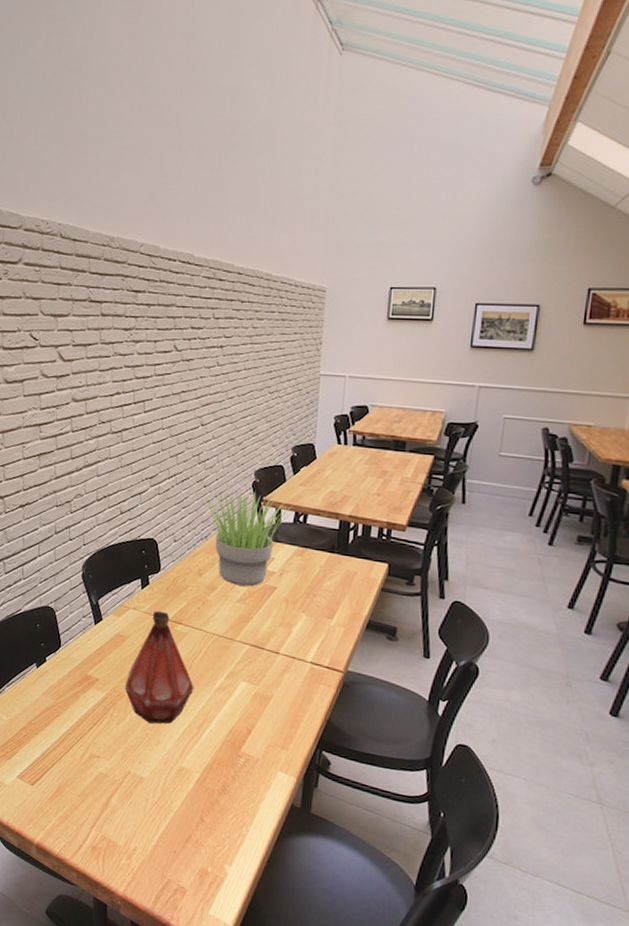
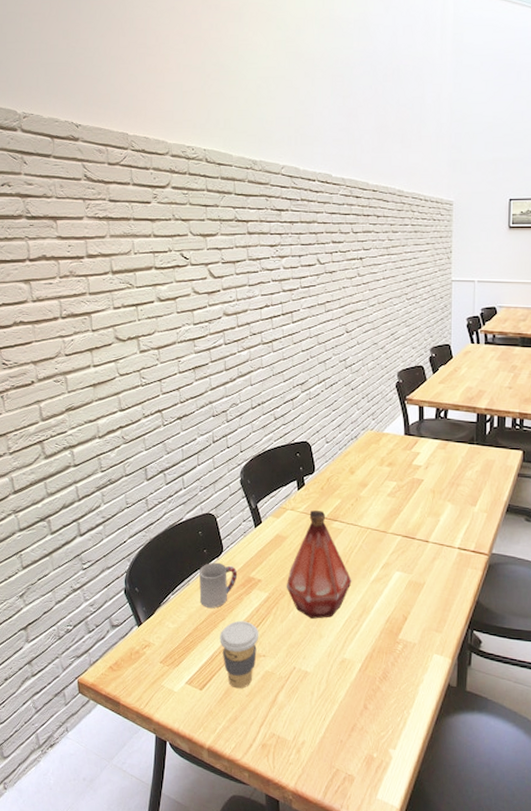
cup: none [35,656,75,704] -> present [199,562,238,608]
coffee cup: none [53,718,95,788] -> present [220,620,259,689]
potted plant: present [202,490,293,587] -> none [350,391,434,481]

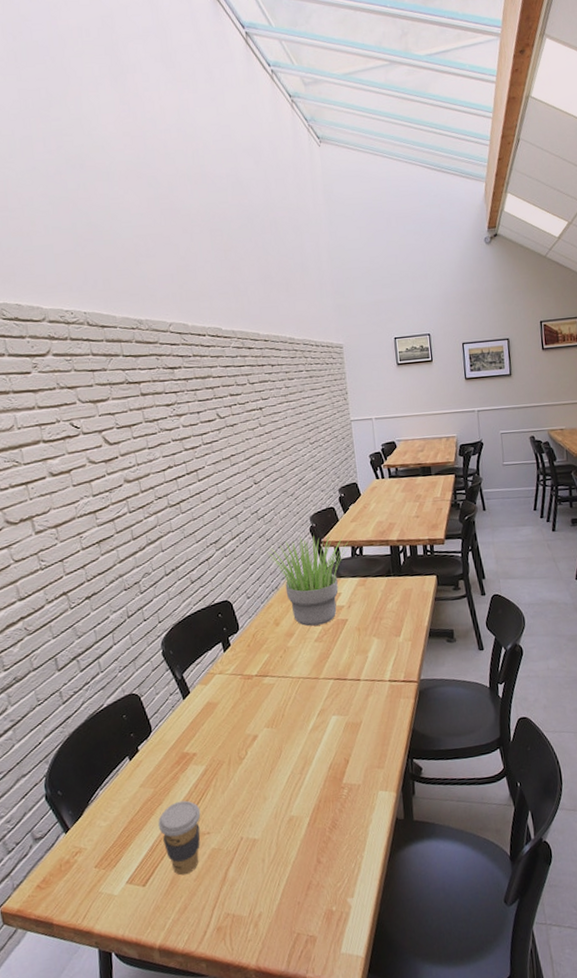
cup: present [199,562,238,608] -> none [128,744,171,796]
bottle: present [286,510,352,619] -> none [223,669,290,783]
potted plant: none [350,391,434,481] -> present [267,535,350,626]

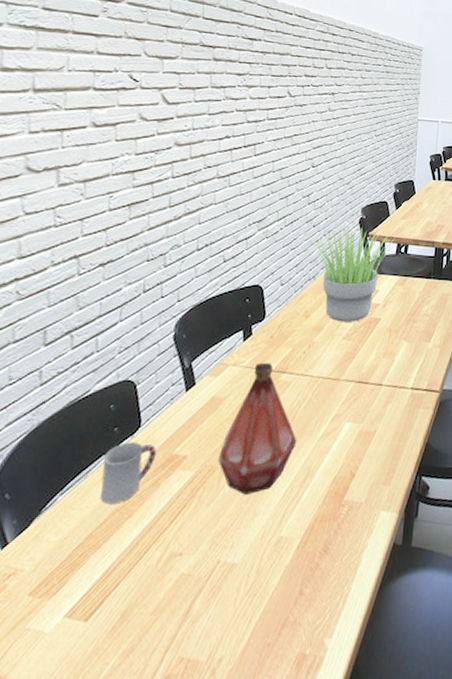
cup: none [128,744,171,796] -> present [100,441,157,504]
coffee cup: present [158,800,201,876] -> none [121,512,177,608]
bottle: none [223,669,290,783] -> present [217,363,297,495]

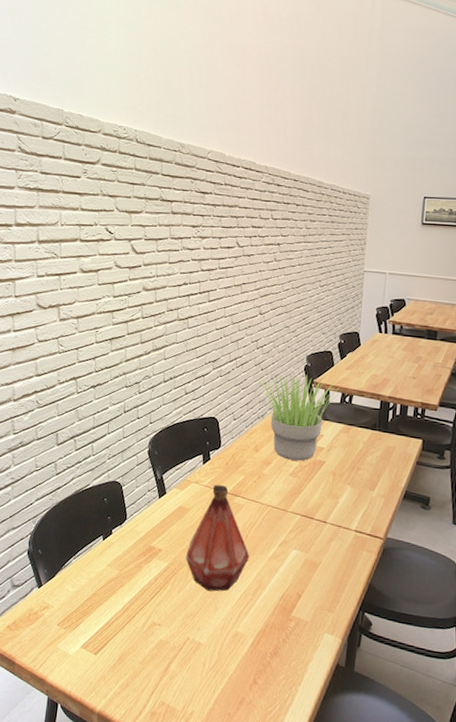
cup: present [100,441,157,504] -> none [100,529,139,575]

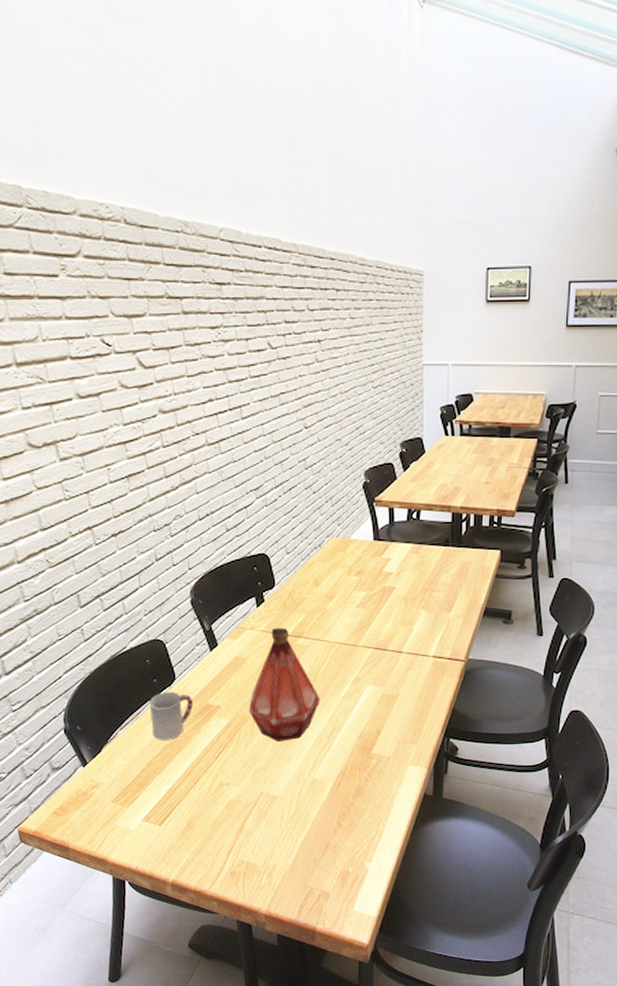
cup: none [100,529,139,575] -> present [150,691,194,740]
potted plant: present [259,373,340,461] -> none [312,492,406,590]

